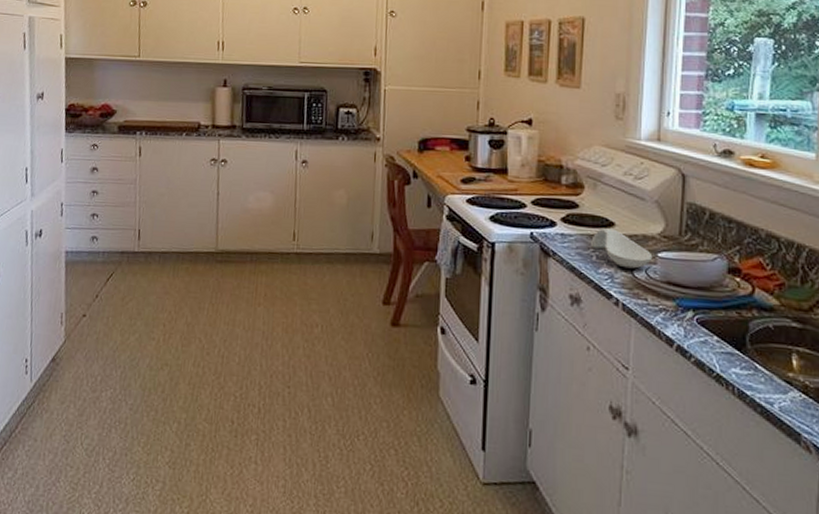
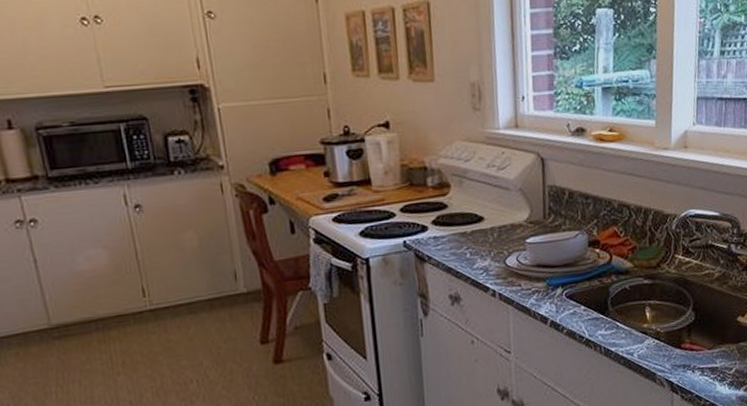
spoon rest: present [591,228,653,269] -> none [463,223,522,260]

